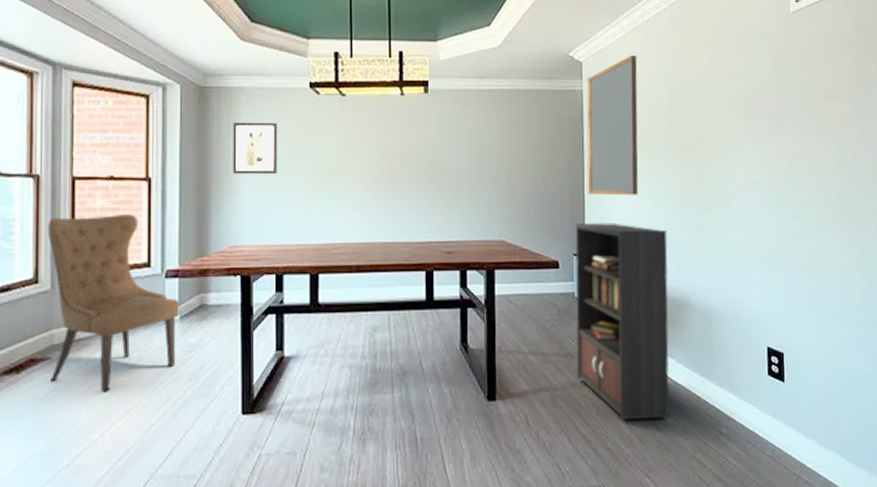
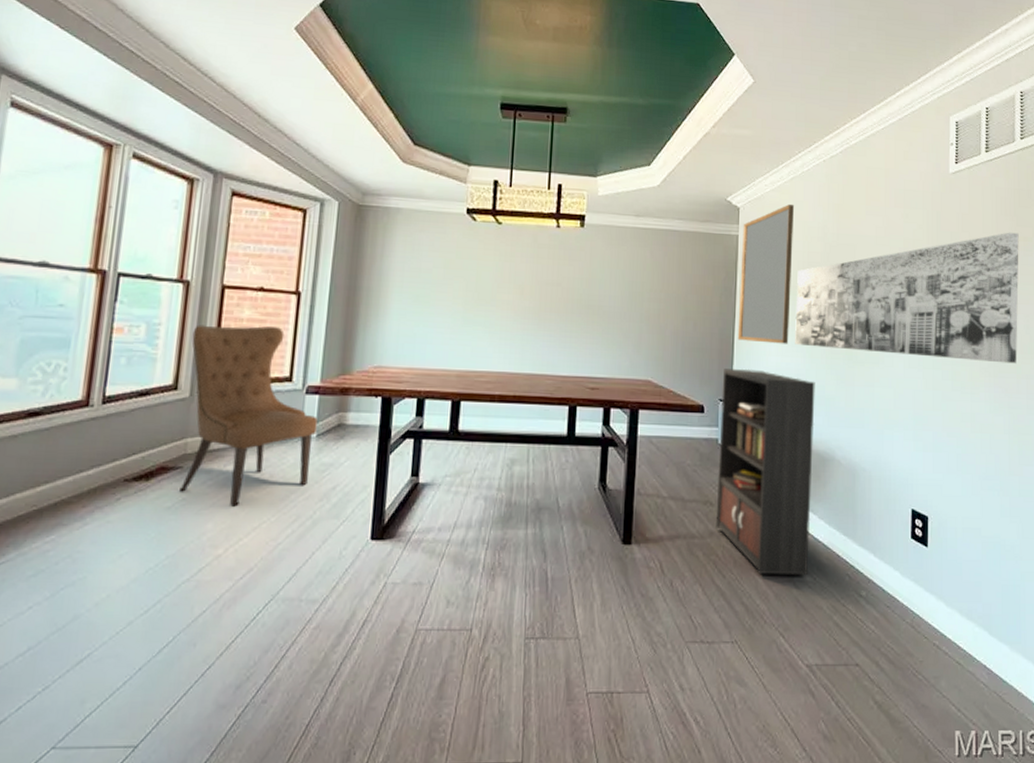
wall art: present [233,122,277,175] -> none [383,243,431,298]
wall art: none [643,68,865,199] -> present [795,232,1019,364]

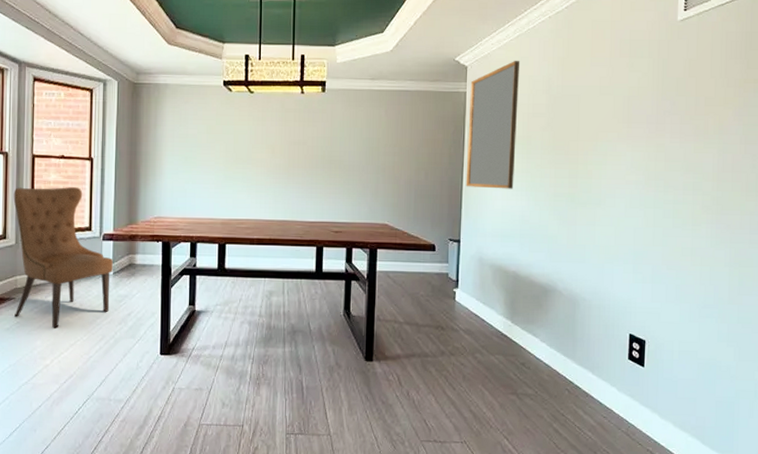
bookcase: present [715,368,866,597] -> none [446,211,584,409]
wall art: present [795,232,1019,364] -> none [520,75,749,201]

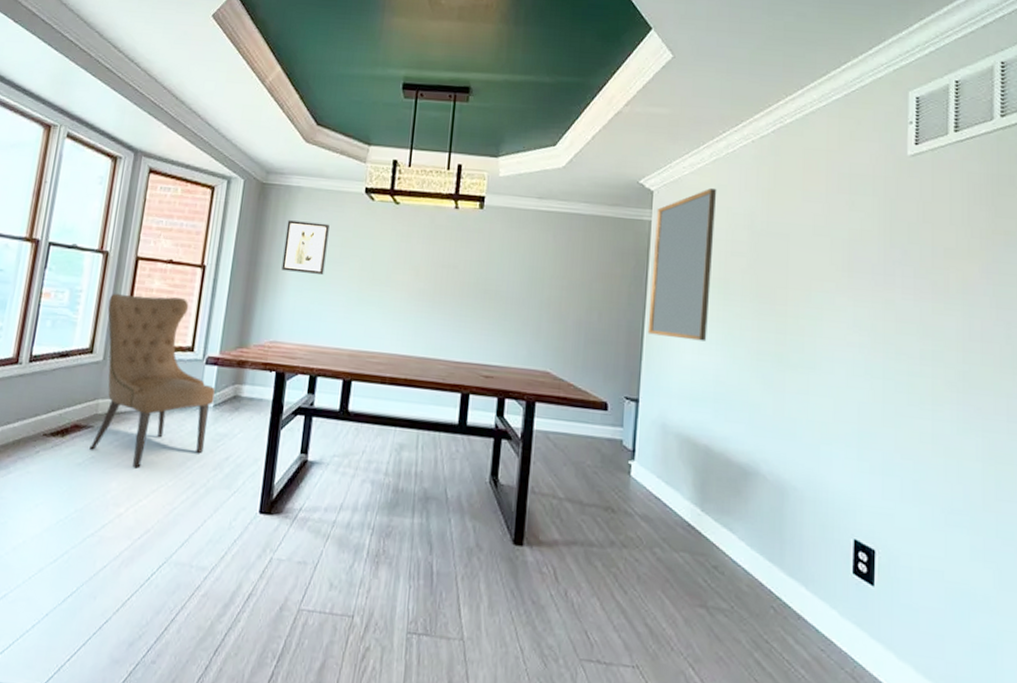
wall art: none [158,114,195,159] -> present [281,220,330,276]

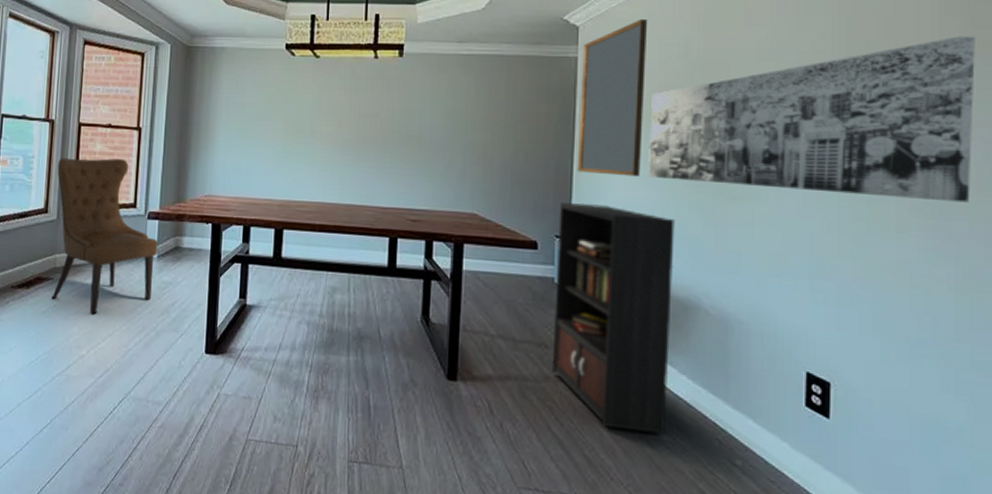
wall art: present [281,220,330,276] -> none [211,80,254,131]
bookcase: none [617,364,795,636] -> present [551,202,742,468]
wall art: none [714,224,998,379] -> present [648,36,975,203]

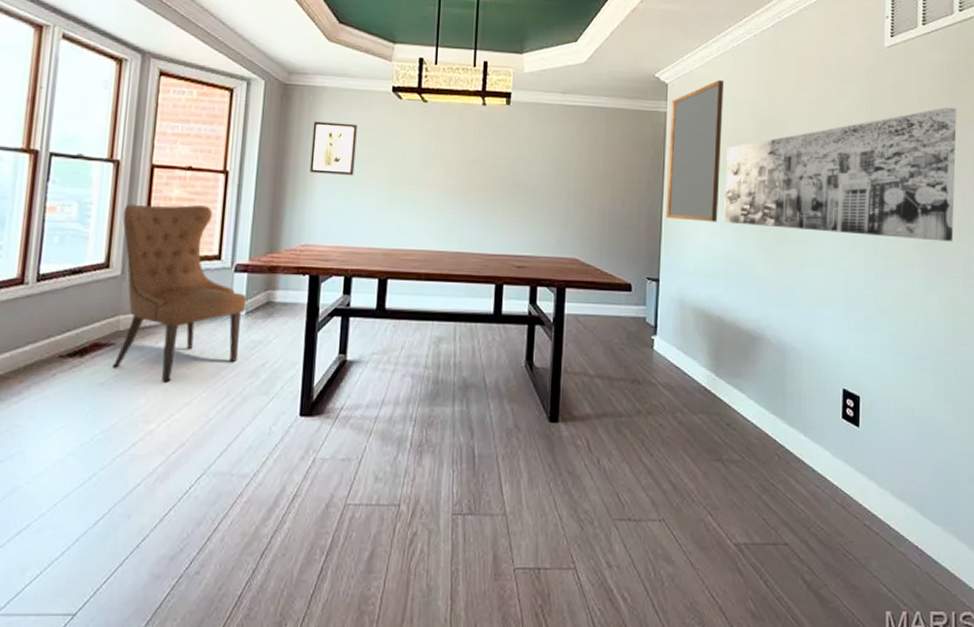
wall art: none [211,80,254,131] -> present [310,121,357,176]
bookcase: present [551,202,742,468] -> none [643,246,795,477]

